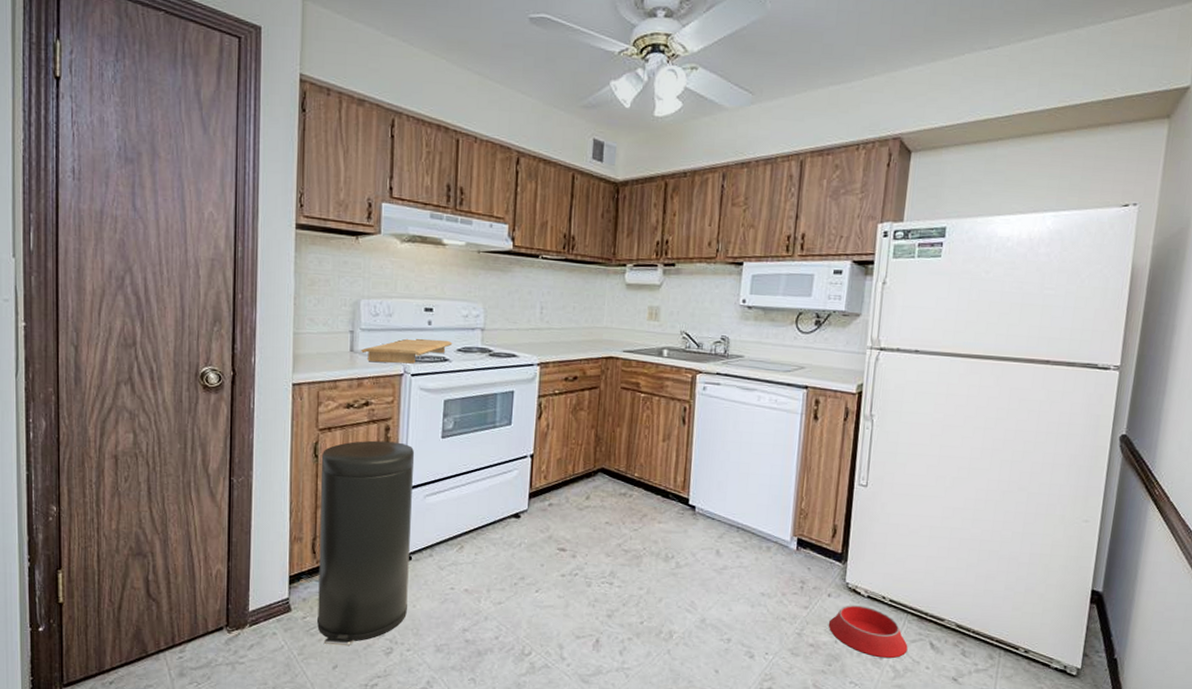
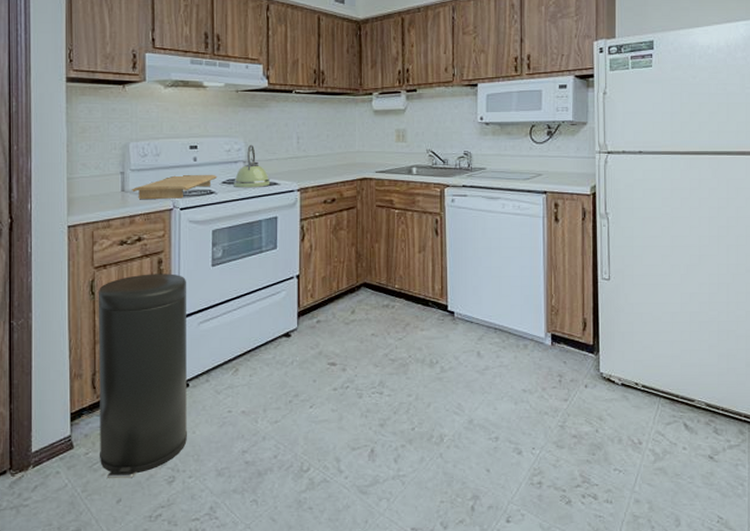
kettle: none [469,311,509,359] -> present [234,144,271,188]
pet bowl: present [829,605,908,658] -> none [589,393,664,442]

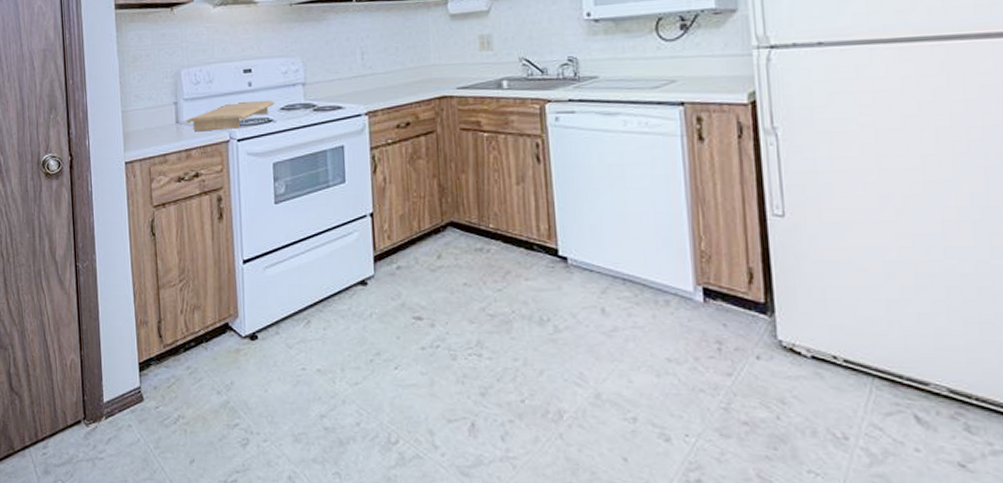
pedal bin: present [98,273,188,479] -> none [158,212,260,438]
kettle: present [234,144,271,188] -> none [293,64,334,115]

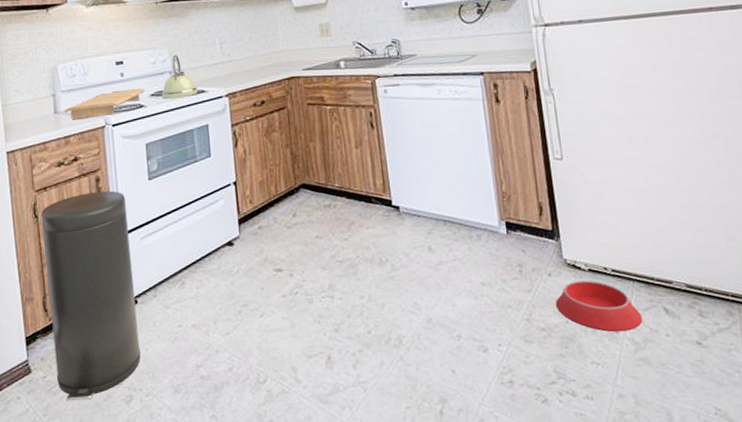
pedal bin: none [158,212,260,438] -> present [40,190,141,402]
kettle: none [293,64,334,115] -> present [162,54,199,100]
pet bowl: none [765,369,883,437] -> present [556,280,643,332]

